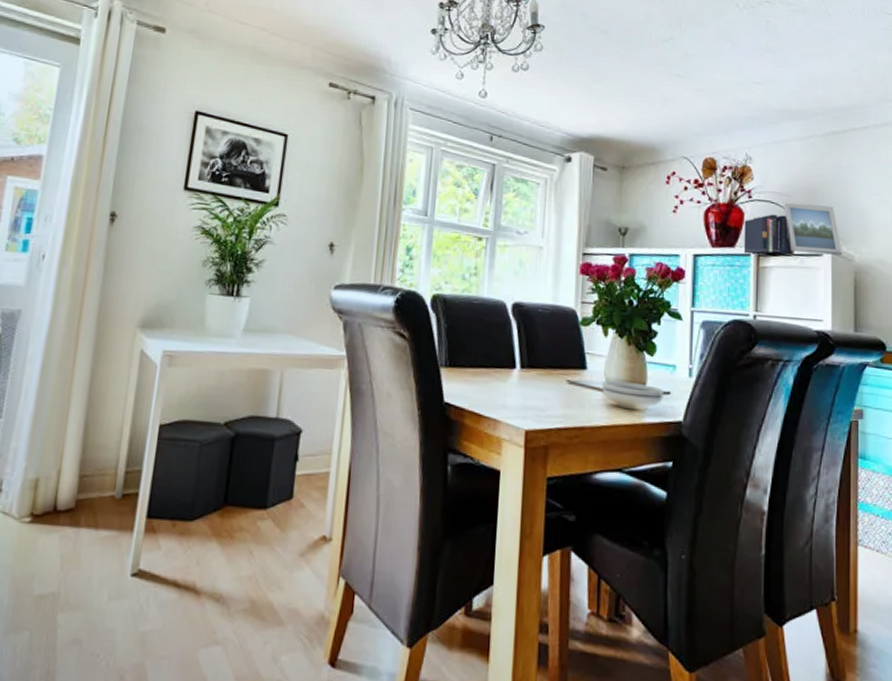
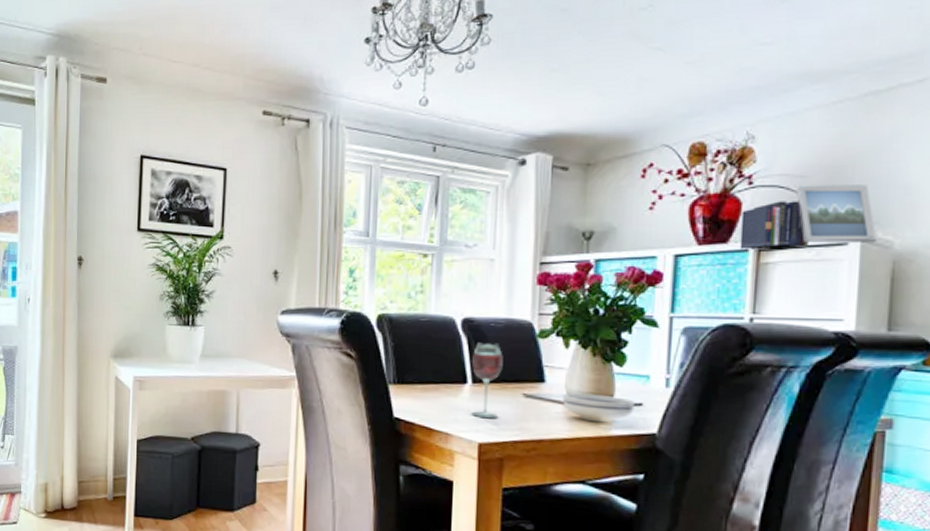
wineglass: none [519,327,550,405] -> present [471,342,503,419]

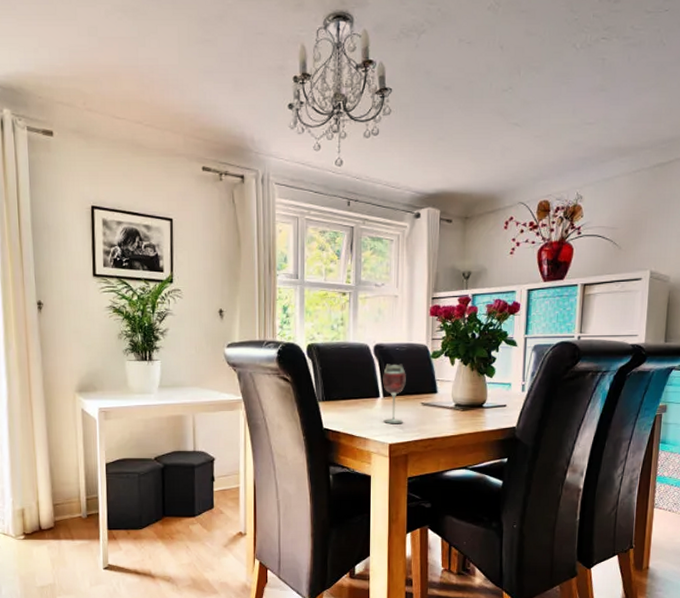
bowl: present [562,393,635,423] -> none [450,400,501,421]
books: present [739,201,808,250] -> none [571,247,616,284]
picture frame: present [795,185,878,243] -> none [608,234,660,278]

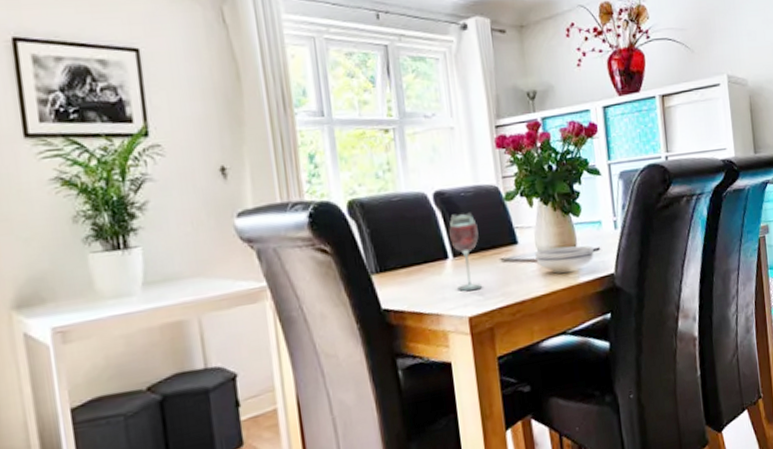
bowl: none [450,400,501,421] -> present [535,245,594,274]

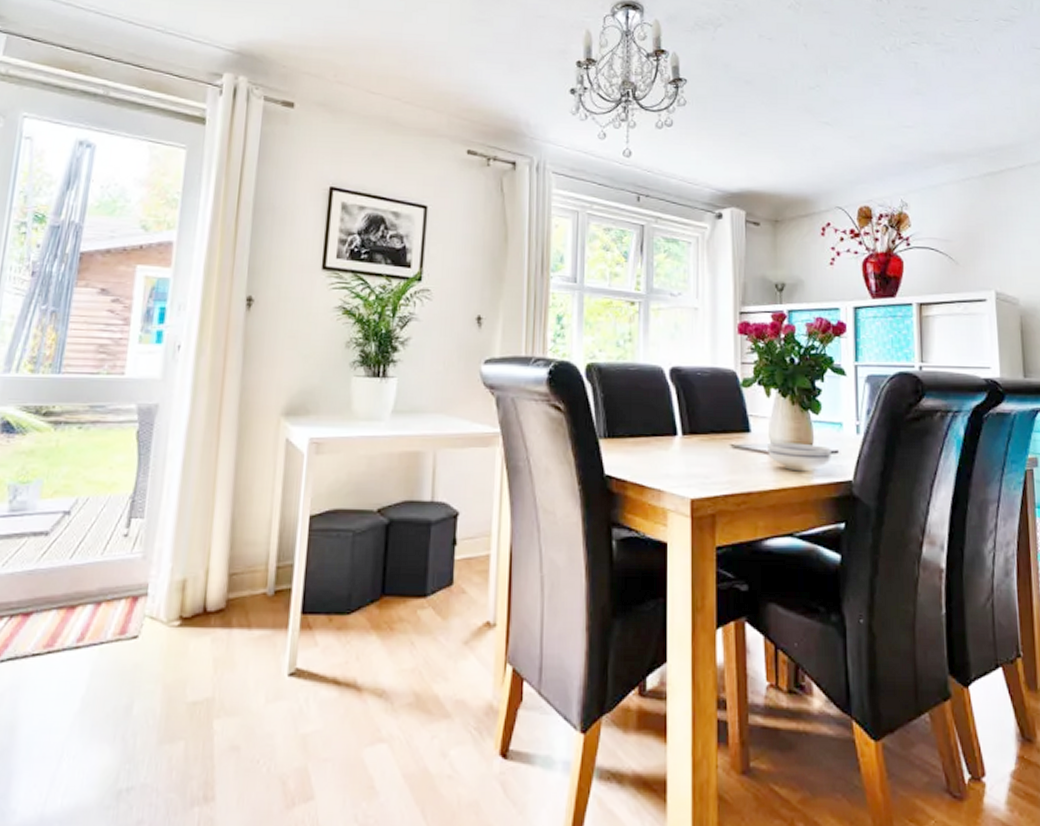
wineglass: present [449,212,482,291] -> none [681,392,711,473]

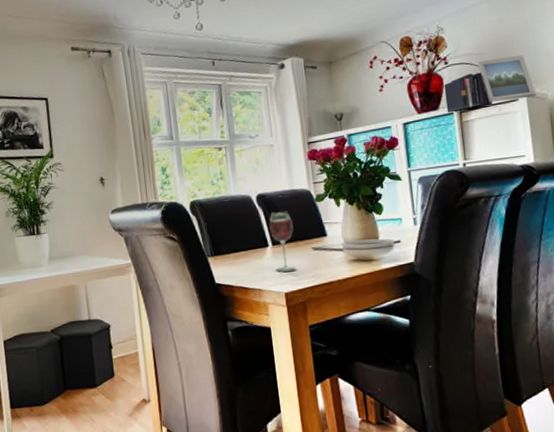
wineglass: none [681,392,711,473] -> present [269,210,296,272]
books: none [904,261,957,305] -> present [444,72,492,113]
picture frame: none [942,248,1007,300] -> present [476,55,537,102]

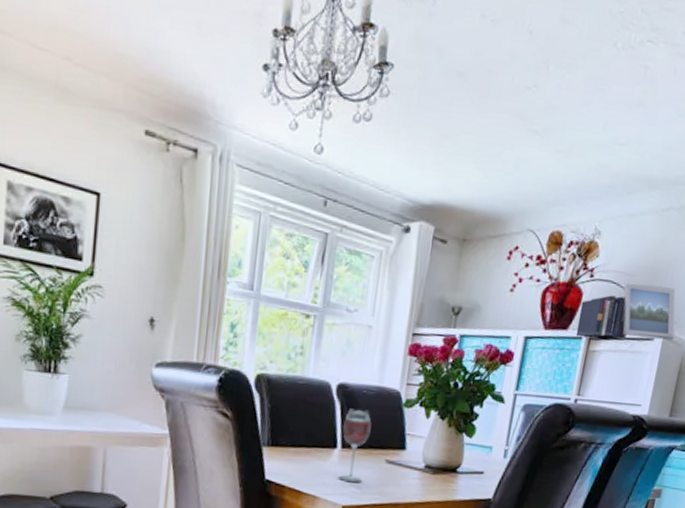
bowl: present [342,238,395,261] -> none [419,460,478,489]

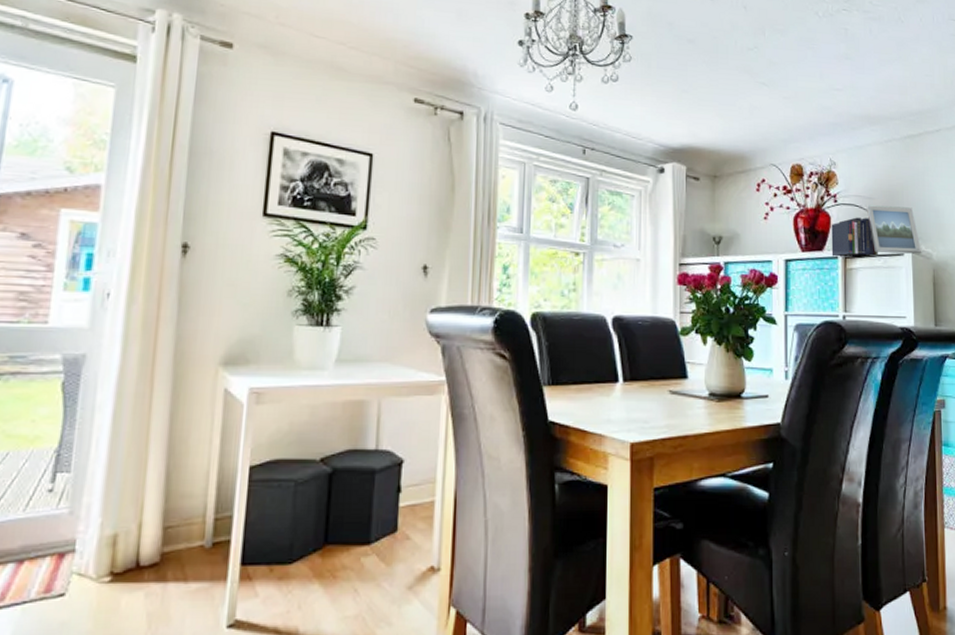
wineglass: present [338,408,372,483] -> none [623,340,651,417]

